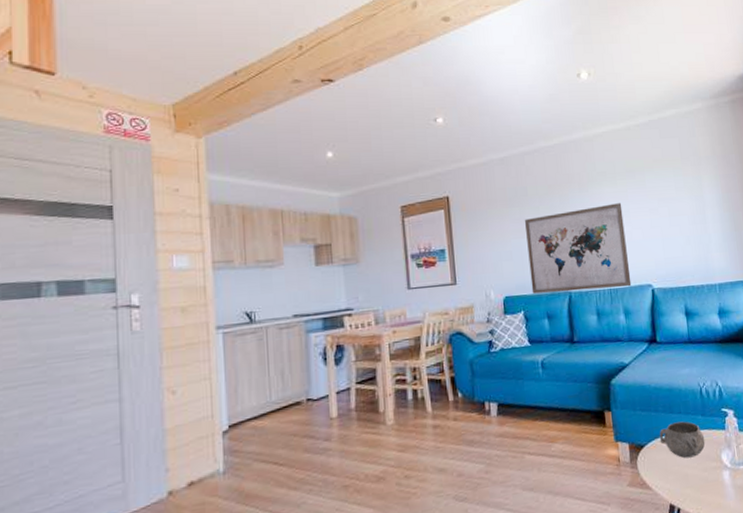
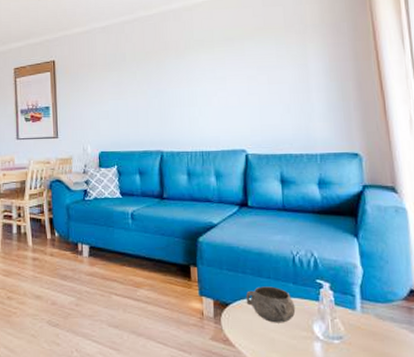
wall art: present [525,203,632,294] -> none [122,70,225,151]

